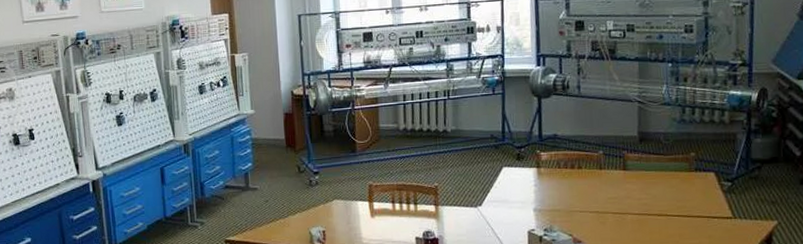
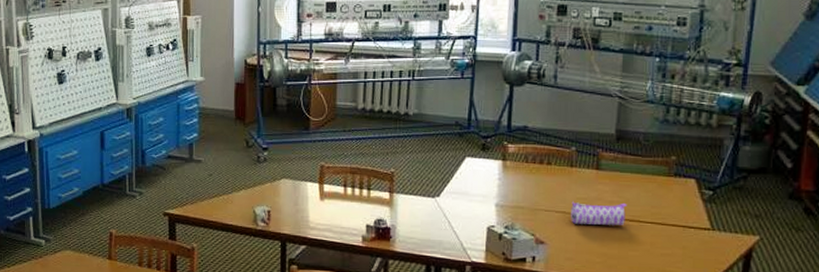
pencil case: none [603,199,654,222] -> present [571,201,627,225]

